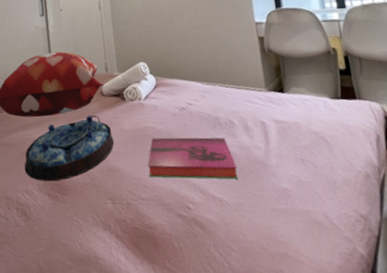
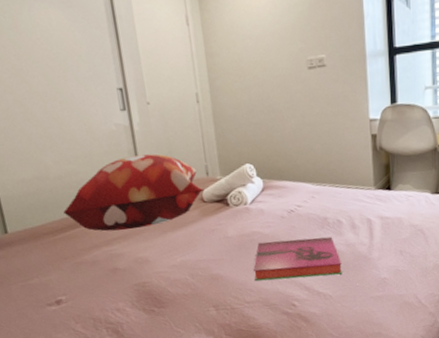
serving tray: present [24,115,115,181] -> none [112,223,218,297]

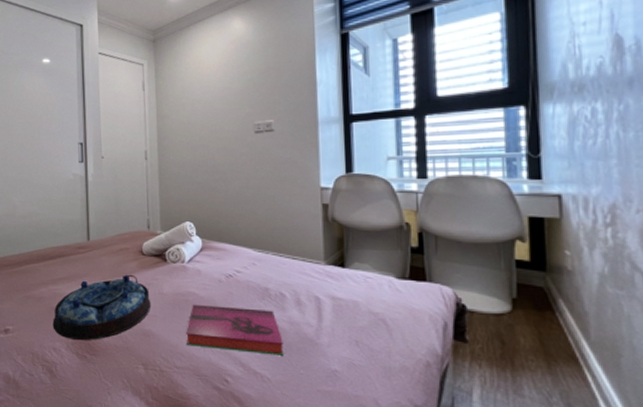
decorative pillow: present [63,153,205,232] -> none [22,203,145,271]
serving tray: none [112,223,218,297] -> present [52,274,152,340]

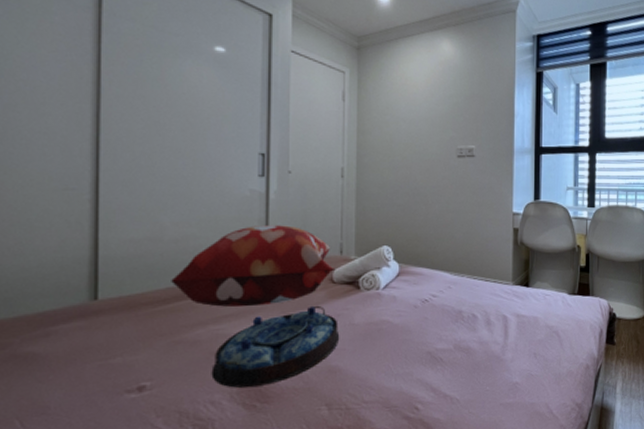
decorative pillow: none [22,203,145,271] -> present [171,225,336,307]
hardback book: present [186,304,284,356] -> none [377,332,473,378]

